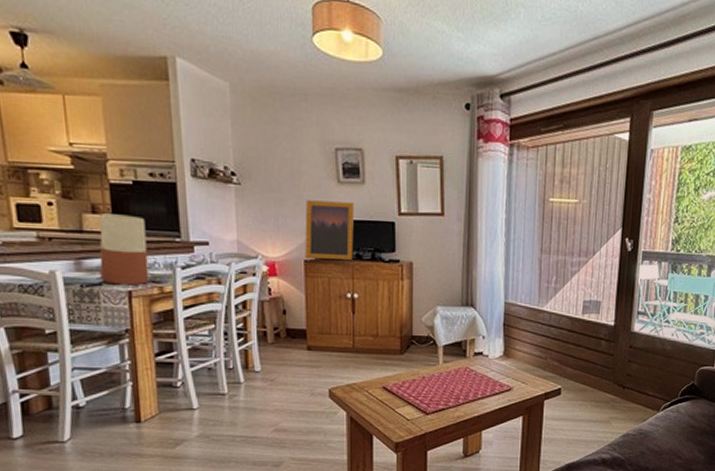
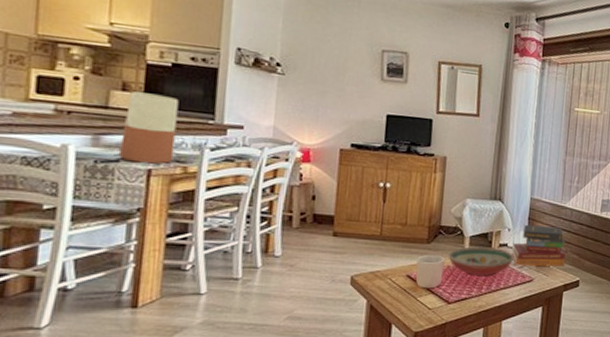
picture frame: present [305,200,355,261] -> none [341,93,396,153]
mug: none [391,365,419,400] -> present [415,254,445,289]
decorative bowl: none [422,356,491,387] -> present [448,246,514,277]
books: none [488,331,545,375] -> present [512,224,566,267]

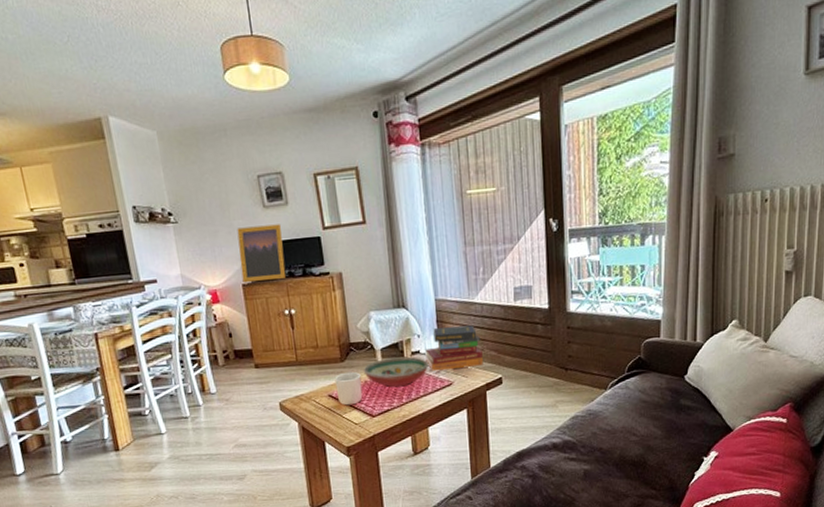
vase: present [118,91,179,165] -> none [63,265,111,330]
picture frame: none [341,93,396,153] -> present [237,224,287,284]

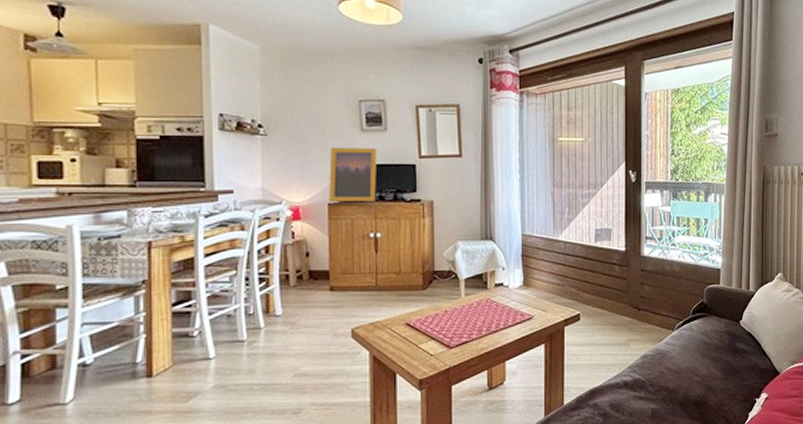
mug: present [334,371,363,406] -> none [414,300,442,336]
decorative bowl: present [363,356,429,388] -> none [445,288,511,319]
books: present [425,325,483,372] -> none [509,261,563,305]

